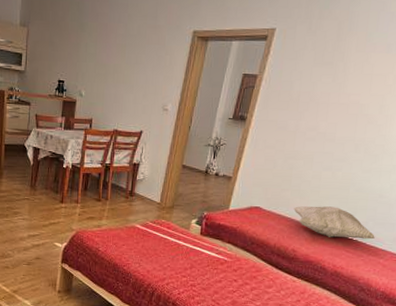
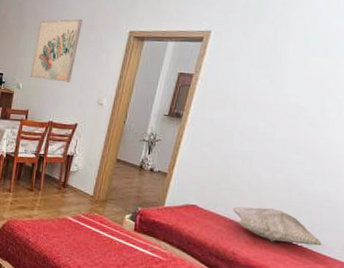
wall art: none [92,19,145,88] -> present [29,19,83,83]

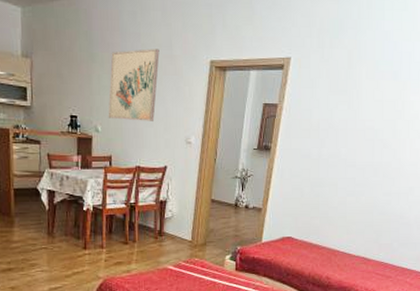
decorative pillow: present [232,206,322,246] -> none [324,231,400,262]

